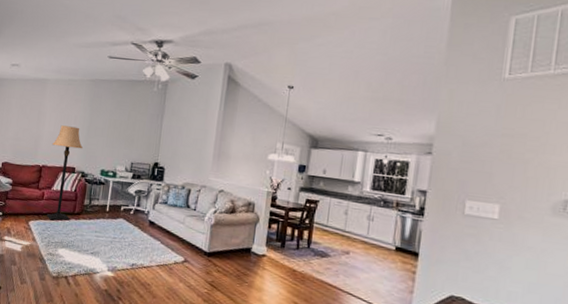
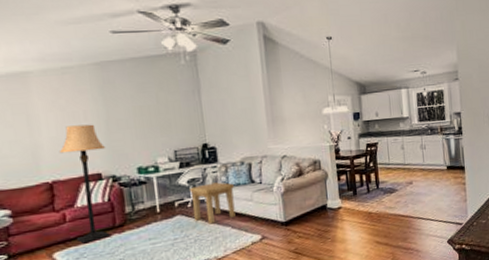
side table: none [132,197,172,235] -> present [190,182,236,225]

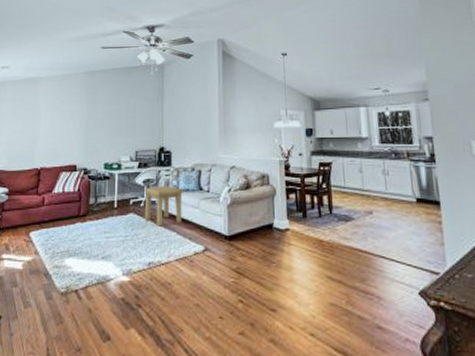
lamp: present [58,124,110,244] -> none [48,122,84,227]

